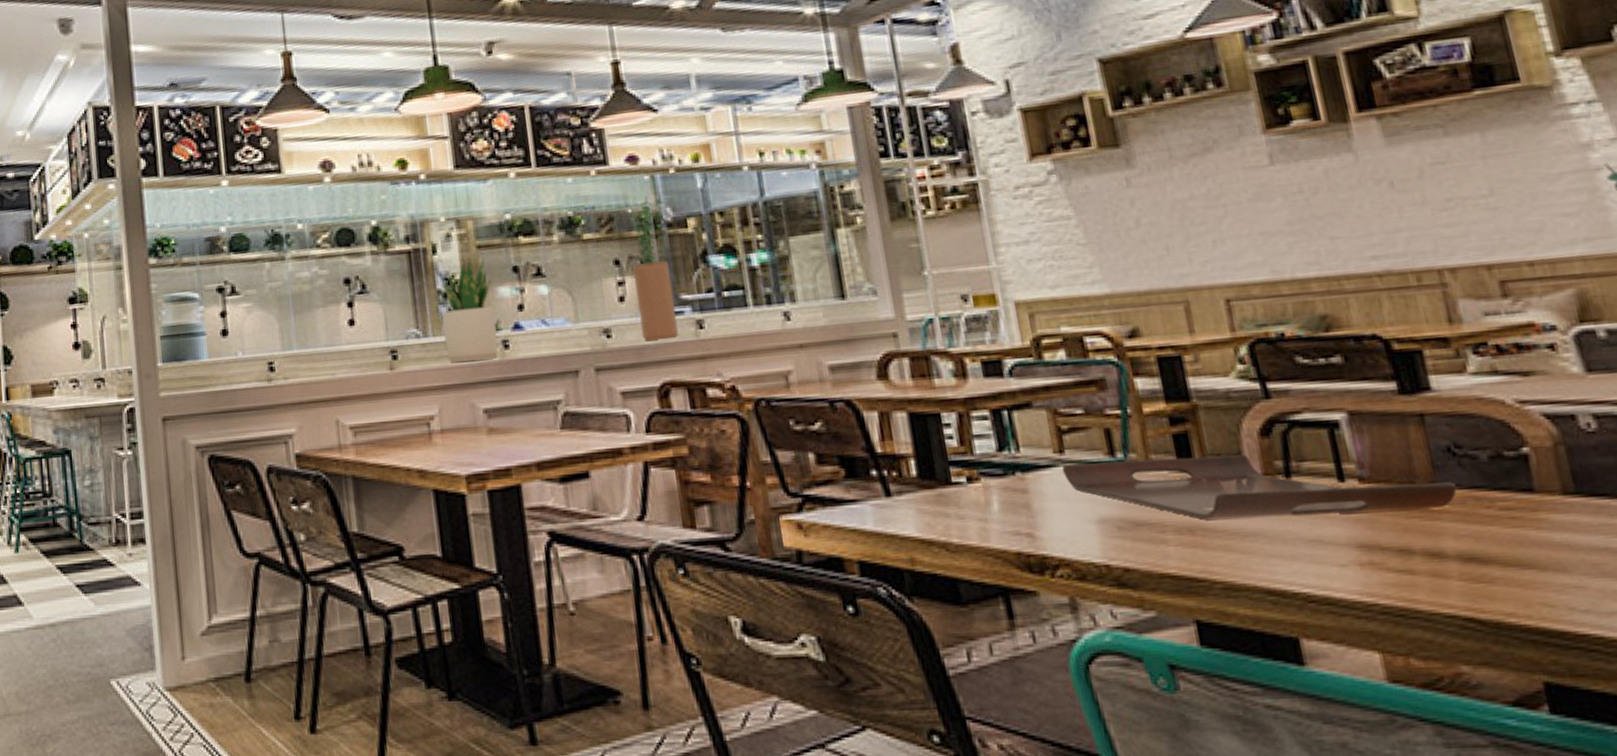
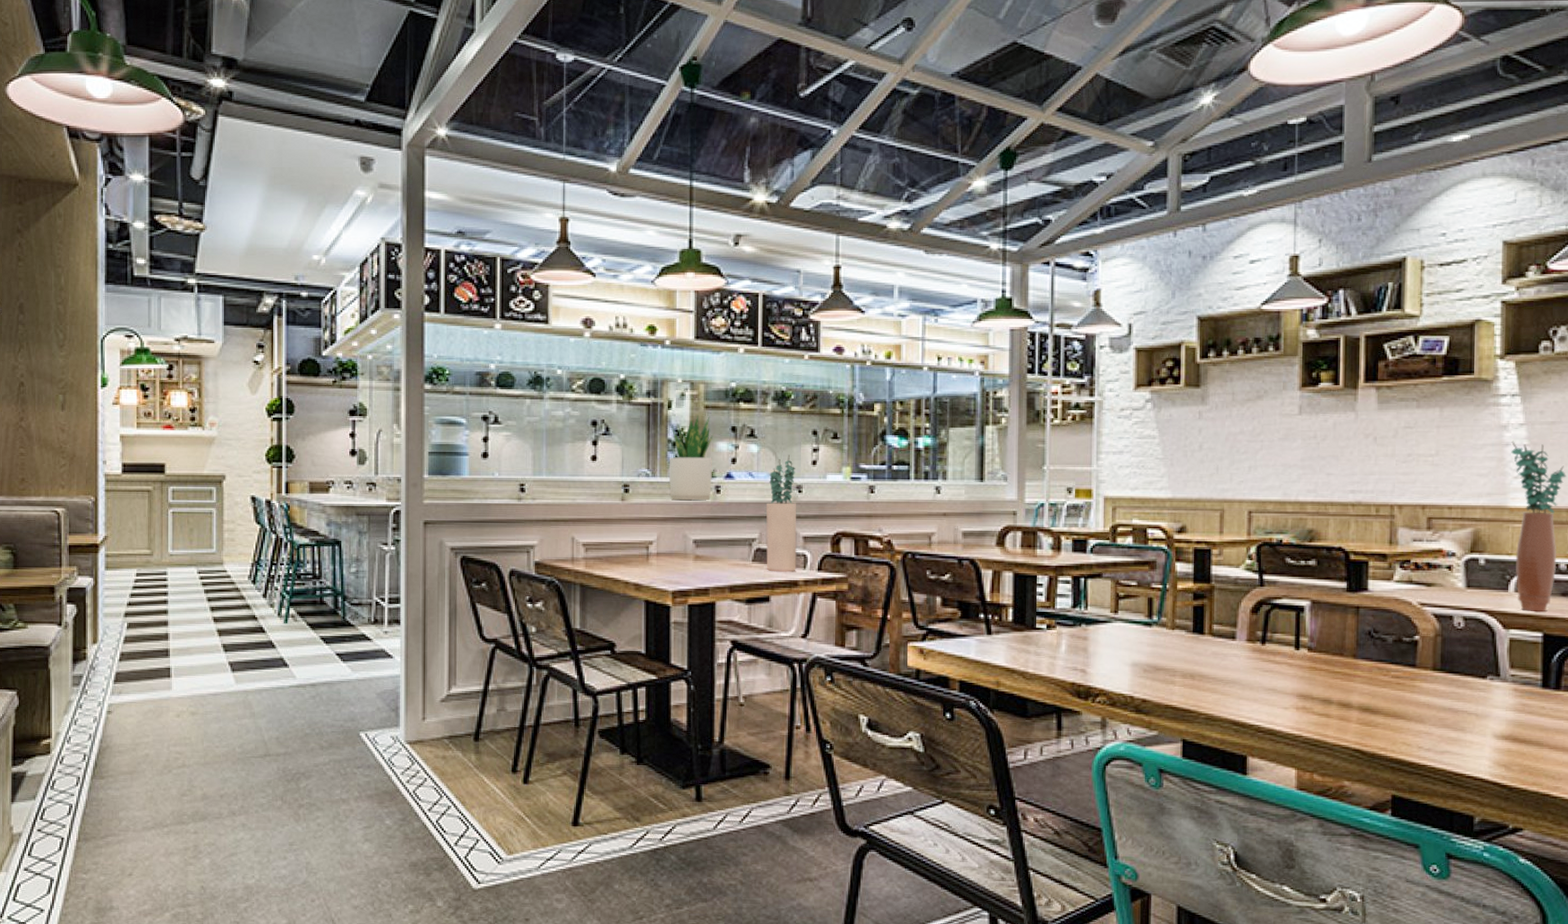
vase: none [567,293,618,440] -> present [766,455,797,572]
vase: present [630,194,678,342] -> none [825,381,858,499]
serving tray: present [1061,455,1458,520] -> none [1114,621,1369,674]

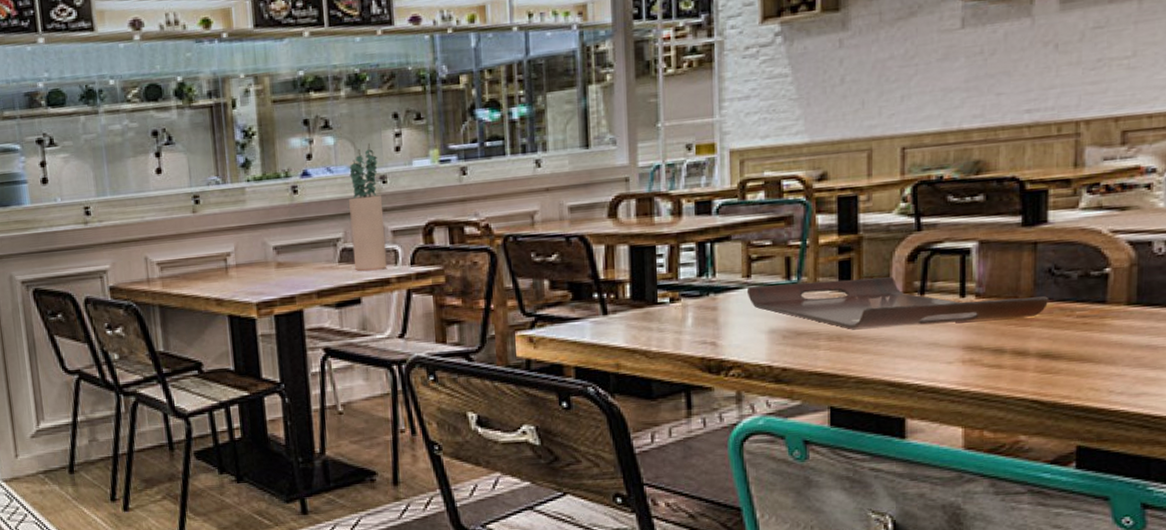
planter: present [669,415,713,501] -> none [238,111,288,207]
serving tray: none [1114,621,1369,674] -> present [746,277,1049,329]

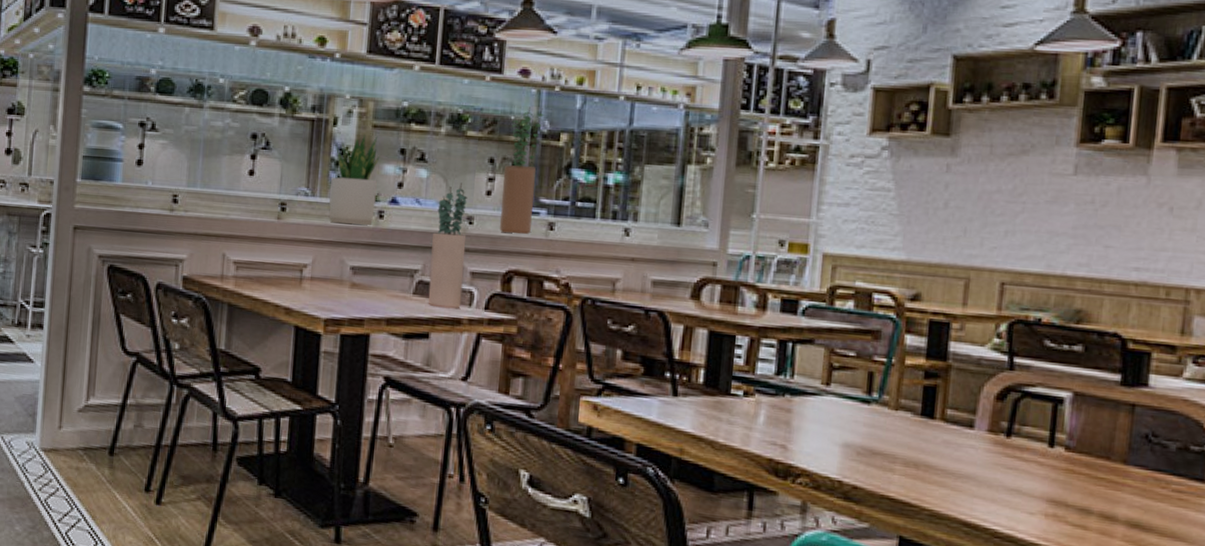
planter: none [238,111,288,207] -> present [329,134,380,226]
vase: none [408,52,444,187] -> present [499,106,544,235]
serving tray: present [746,277,1049,329] -> none [824,394,1144,483]

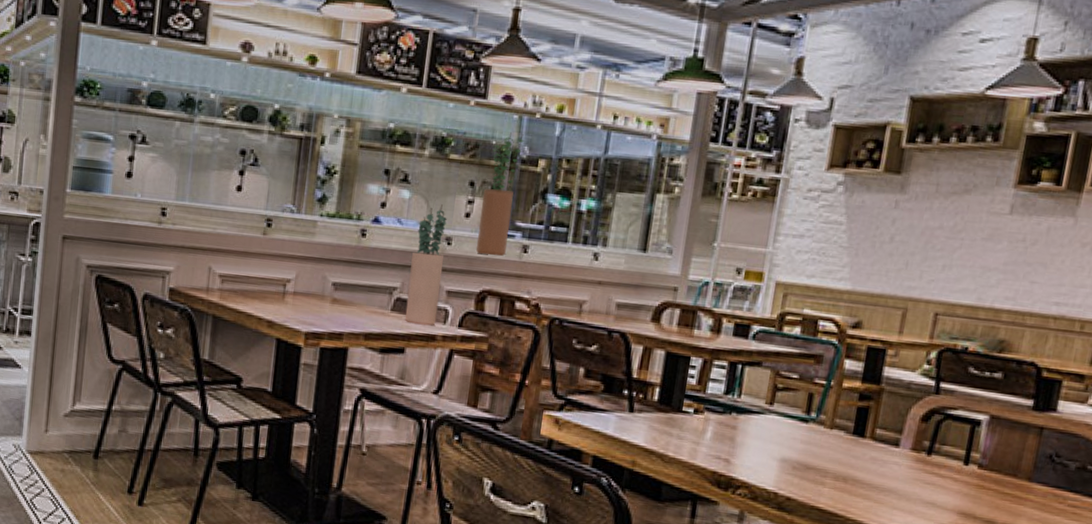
planter: present [329,134,380,226] -> none [313,154,365,244]

